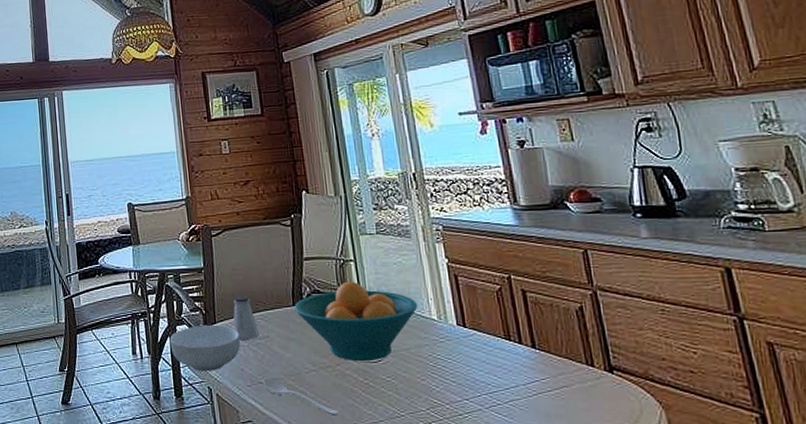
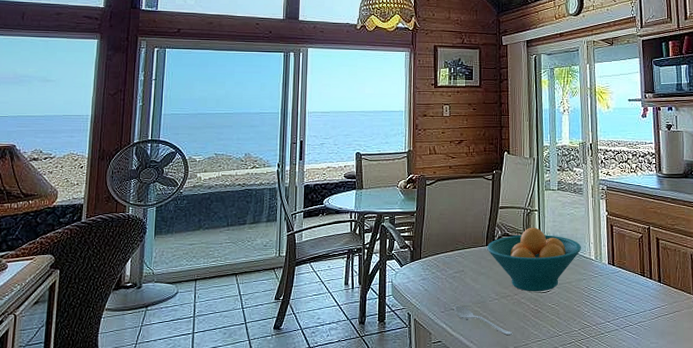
cereal bowl: present [169,324,241,372] -> none [379,260,440,300]
saltshaker: present [233,295,260,340] -> none [435,236,457,273]

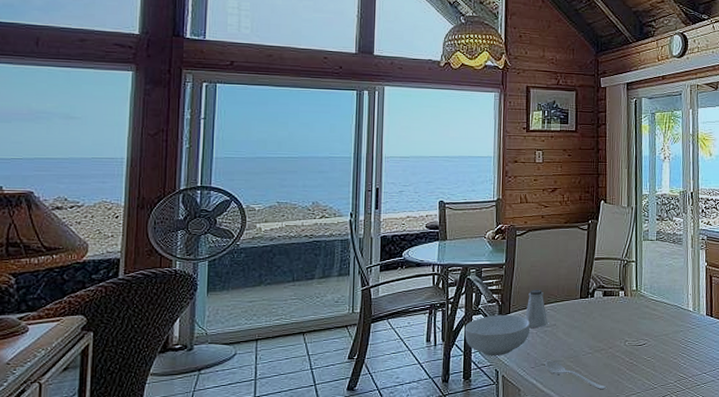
cereal bowl: none [379,260,440,300] -> present [464,314,531,357]
saltshaker: none [435,236,457,273] -> present [525,289,548,328]
fruit bowl: present [487,227,582,292] -> none [581,279,680,345]

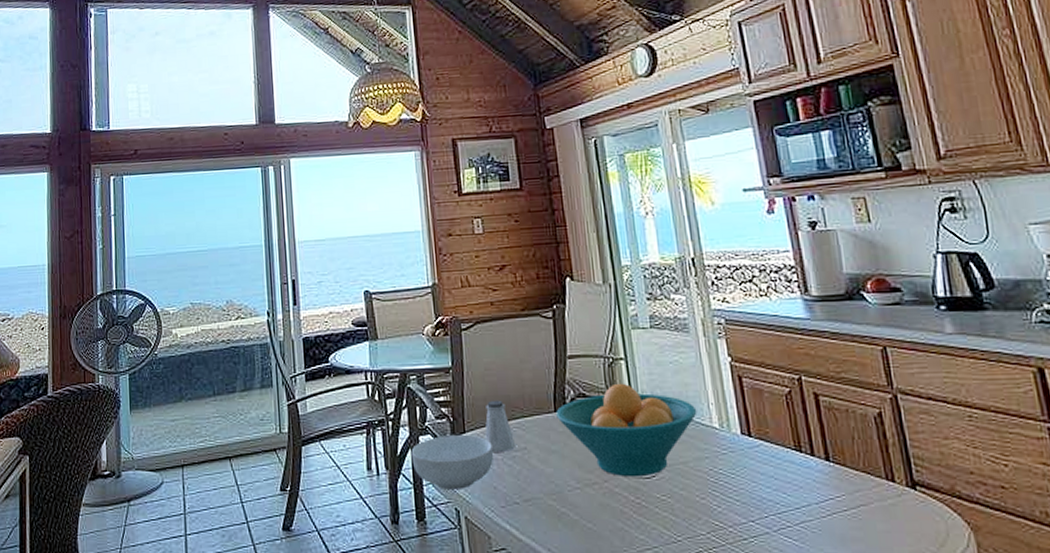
spoon: present [545,360,607,390] -> none [519,497,608,541]
fruit bowl: none [581,279,680,345] -> present [556,383,697,477]

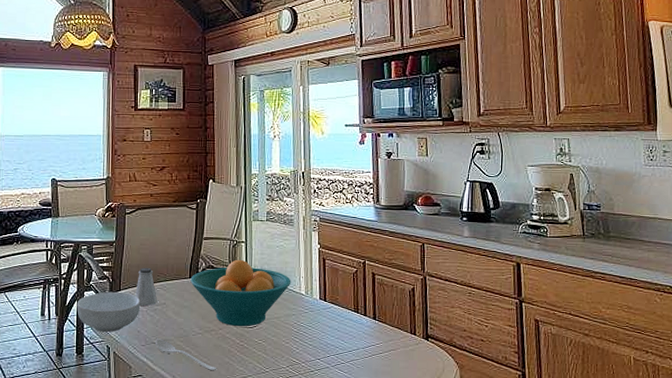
spoon: none [519,497,608,541] -> present [156,338,217,371]

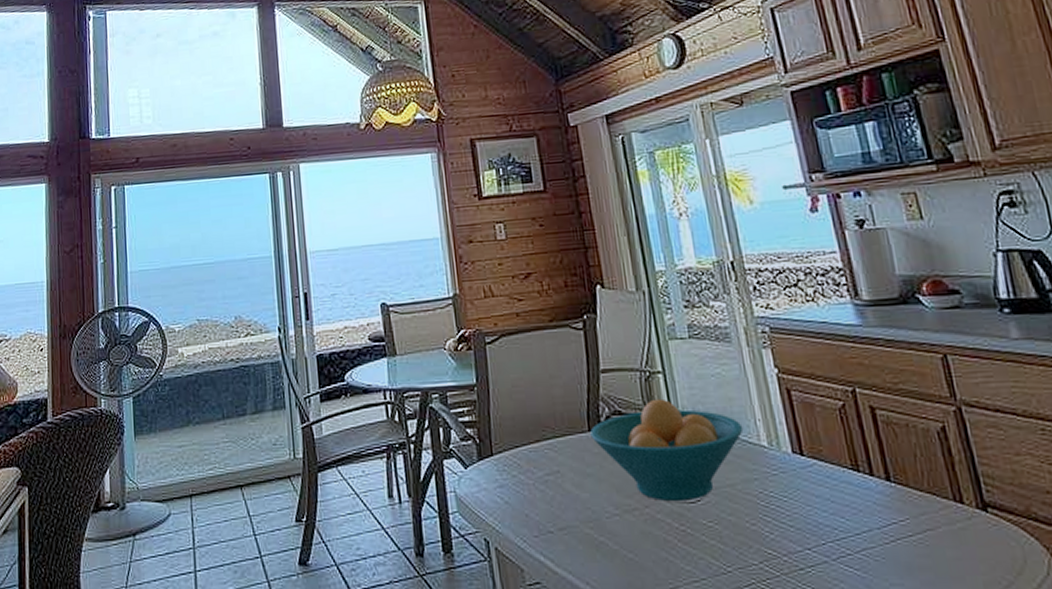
cereal bowl: present [77,291,141,333] -> none [435,457,525,519]
saltshaker: present [135,267,158,306] -> none [514,419,548,476]
spoon: present [156,338,217,371] -> none [553,525,652,573]

